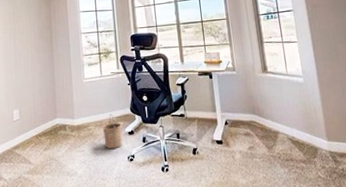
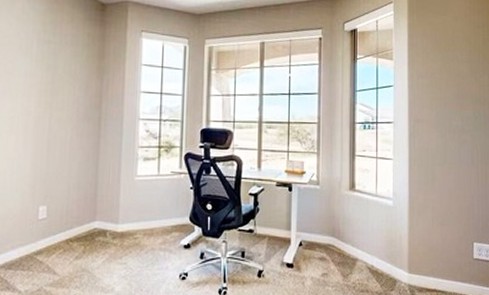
bucket: present [102,114,122,150] -> none [152,222,177,265]

